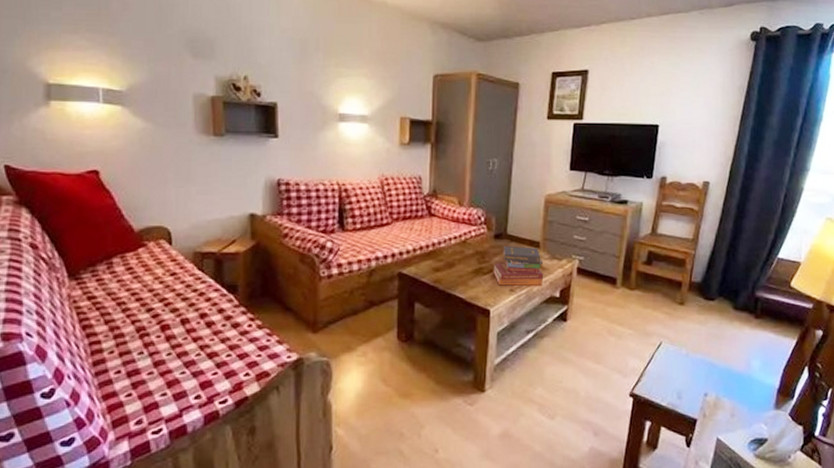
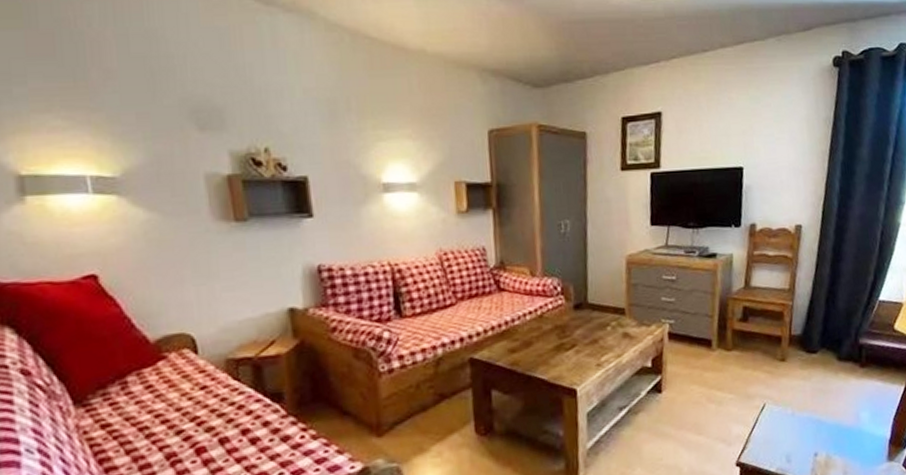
books: present [493,246,544,286] -> none [575,315,633,362]

